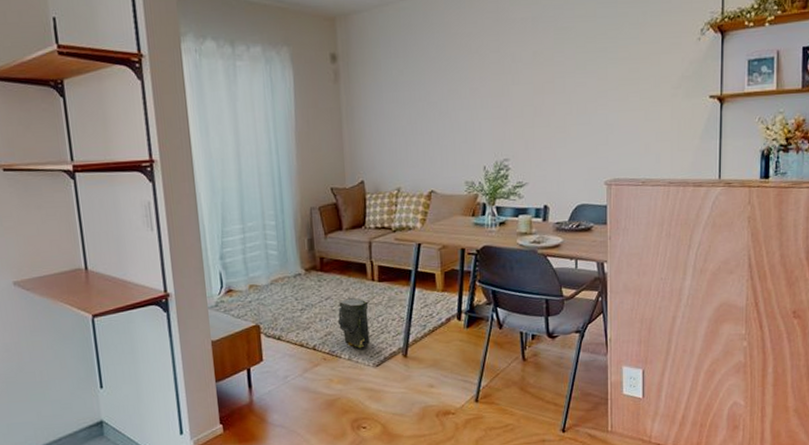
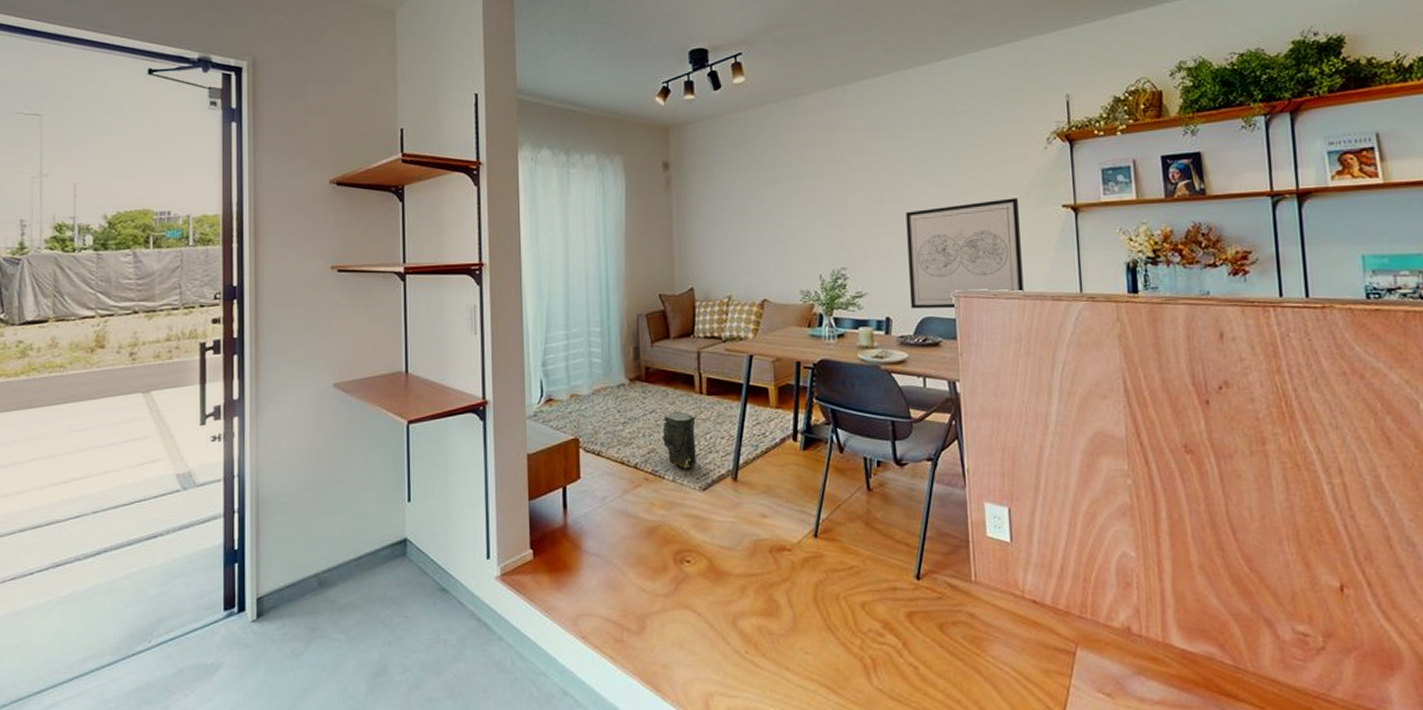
wall art: none [566,89,671,197] -> present [906,198,1024,309]

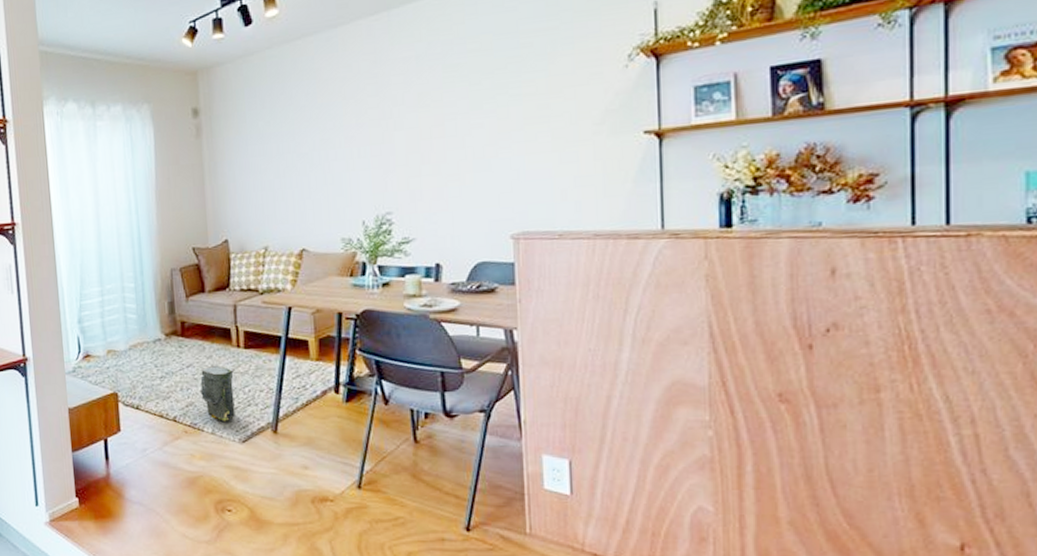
wall art: present [906,198,1024,309] -> none [459,125,595,254]

